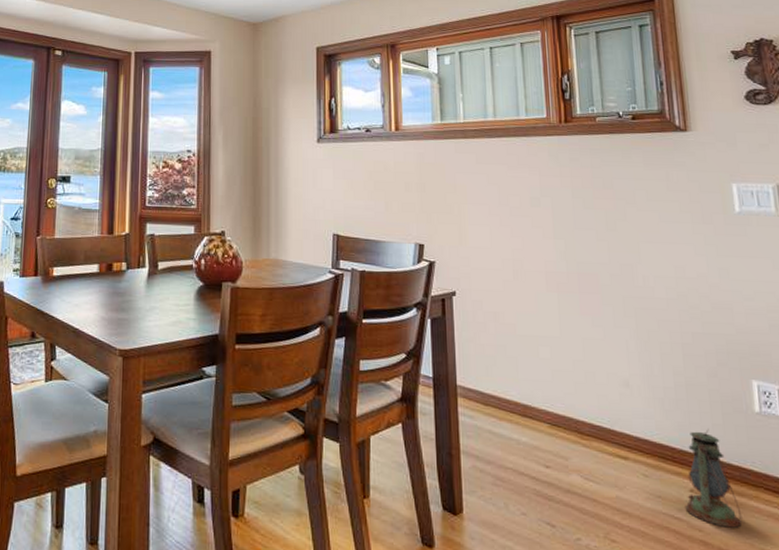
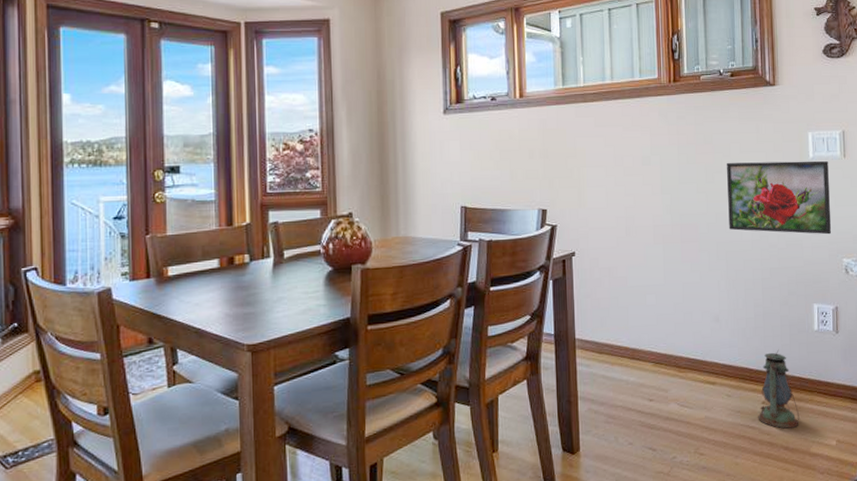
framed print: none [631,210,771,301] -> present [727,160,832,235]

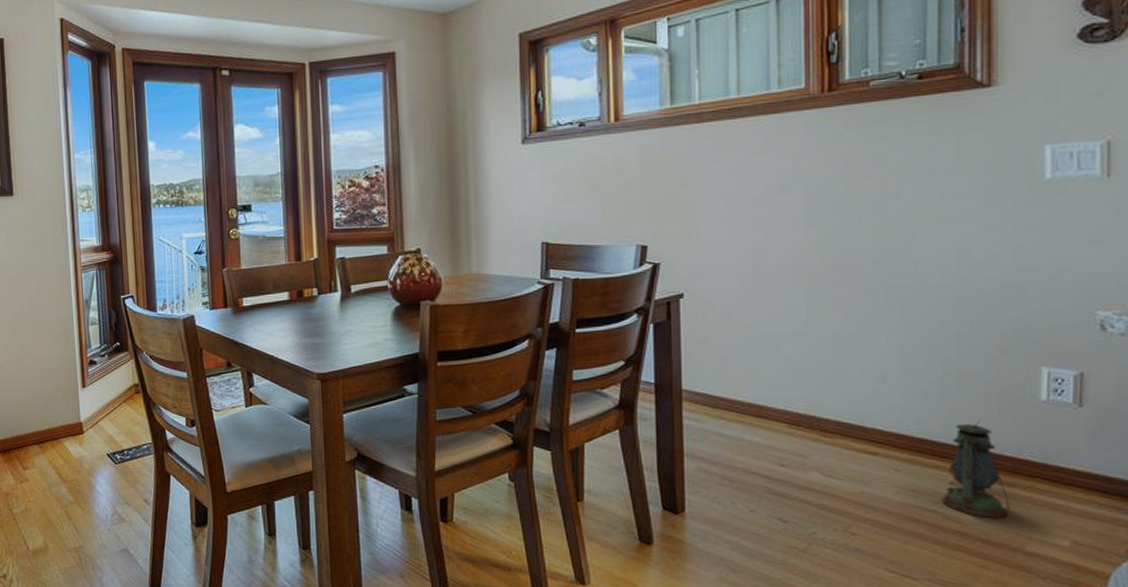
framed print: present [727,160,832,235] -> none [907,182,1079,279]

